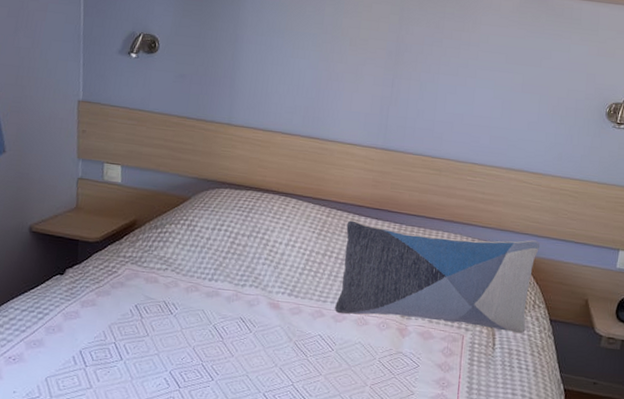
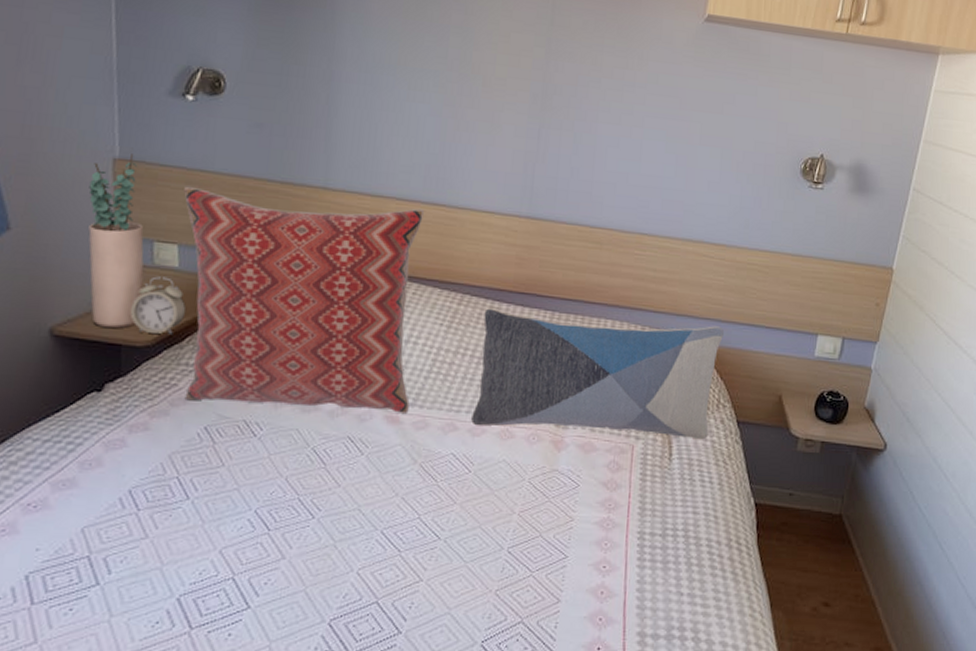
vase: none [58,97,98,228] -> present [88,154,145,329]
alarm clock: none [85,189,126,233] -> present [130,276,187,334]
pillow: none [122,121,303,301] -> present [184,186,425,413]

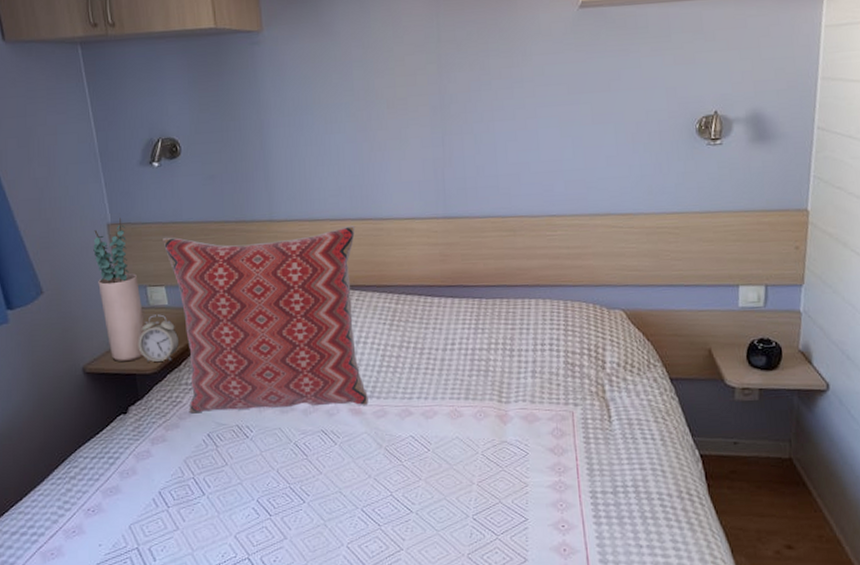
pillow: present [471,308,725,440] -> none [419,291,645,408]

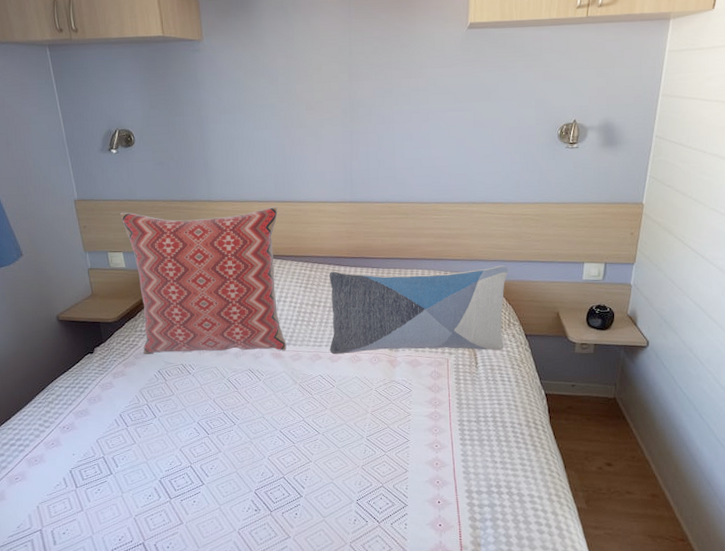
vase: present [93,218,145,363] -> none [63,195,107,313]
alarm clock: present [138,314,180,362] -> none [101,275,135,313]
pillow: none [419,291,645,408] -> present [329,265,509,354]

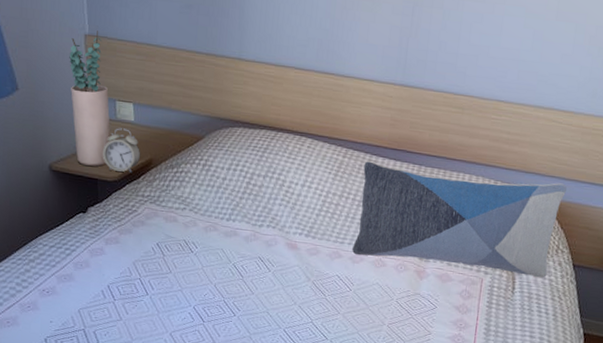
vase: none [63,195,107,313] -> present [69,31,111,167]
alarm clock: none [101,275,135,313] -> present [102,128,141,173]
pillow: present [120,206,287,354] -> none [135,57,318,242]

